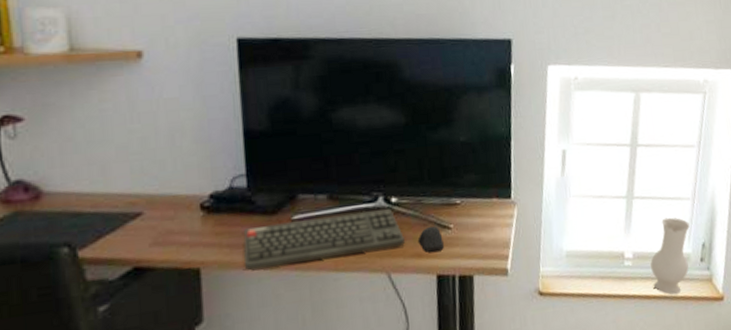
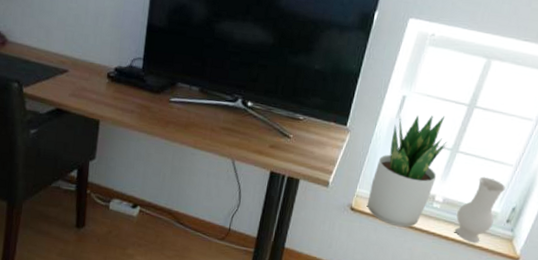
computer keyboard: present [243,209,405,271] -> none [130,99,251,141]
computer mouse: present [417,226,444,252] -> none [261,132,282,153]
planter: none [554,162,621,301] -> present [367,115,448,228]

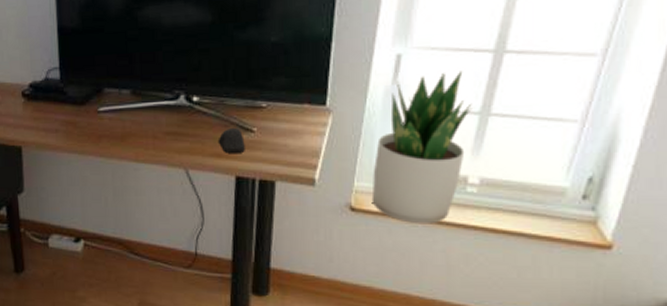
computer mouse: none [261,132,282,153] -> present [218,127,245,153]
ceramic jug: present [454,176,506,244] -> none [504,141,572,234]

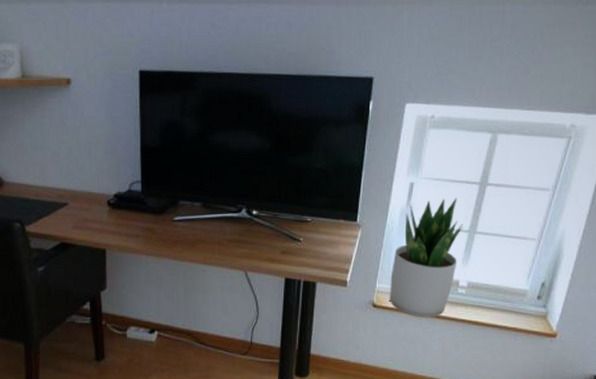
computer mouse: present [218,127,245,153] -> none [271,237,293,258]

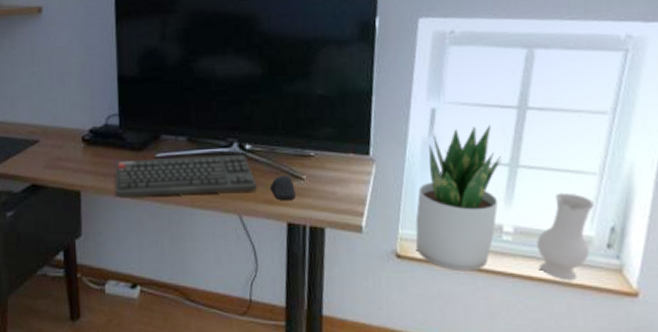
computer keyboard: none [136,219,261,256] -> present [114,154,257,198]
computer mouse: none [271,237,293,258] -> present [269,175,296,200]
ceramic jug: none [484,254,531,325] -> present [537,192,594,281]

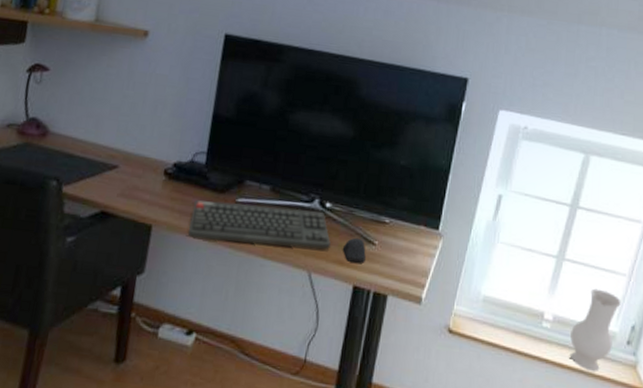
planter: present [415,125,502,272] -> none [466,217,552,354]

